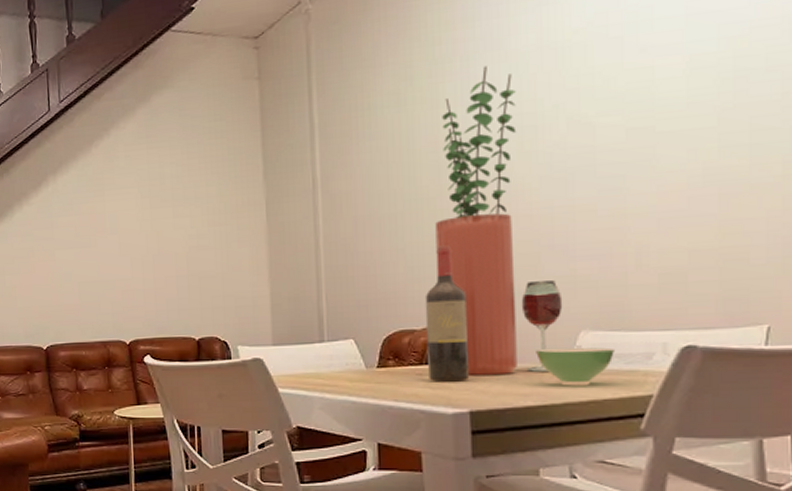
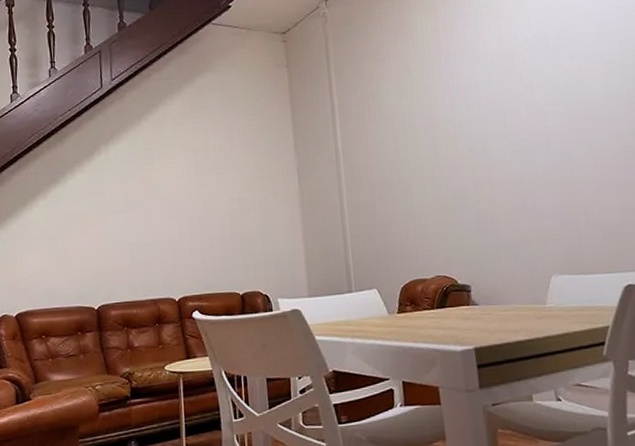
wine bottle: present [425,246,470,382] -> none [432,208,472,324]
vase: present [435,65,517,375] -> none [434,64,508,316]
wineglass: present [521,280,563,372] -> none [505,234,537,311]
bowl: present [536,347,614,386] -> none [520,288,578,322]

